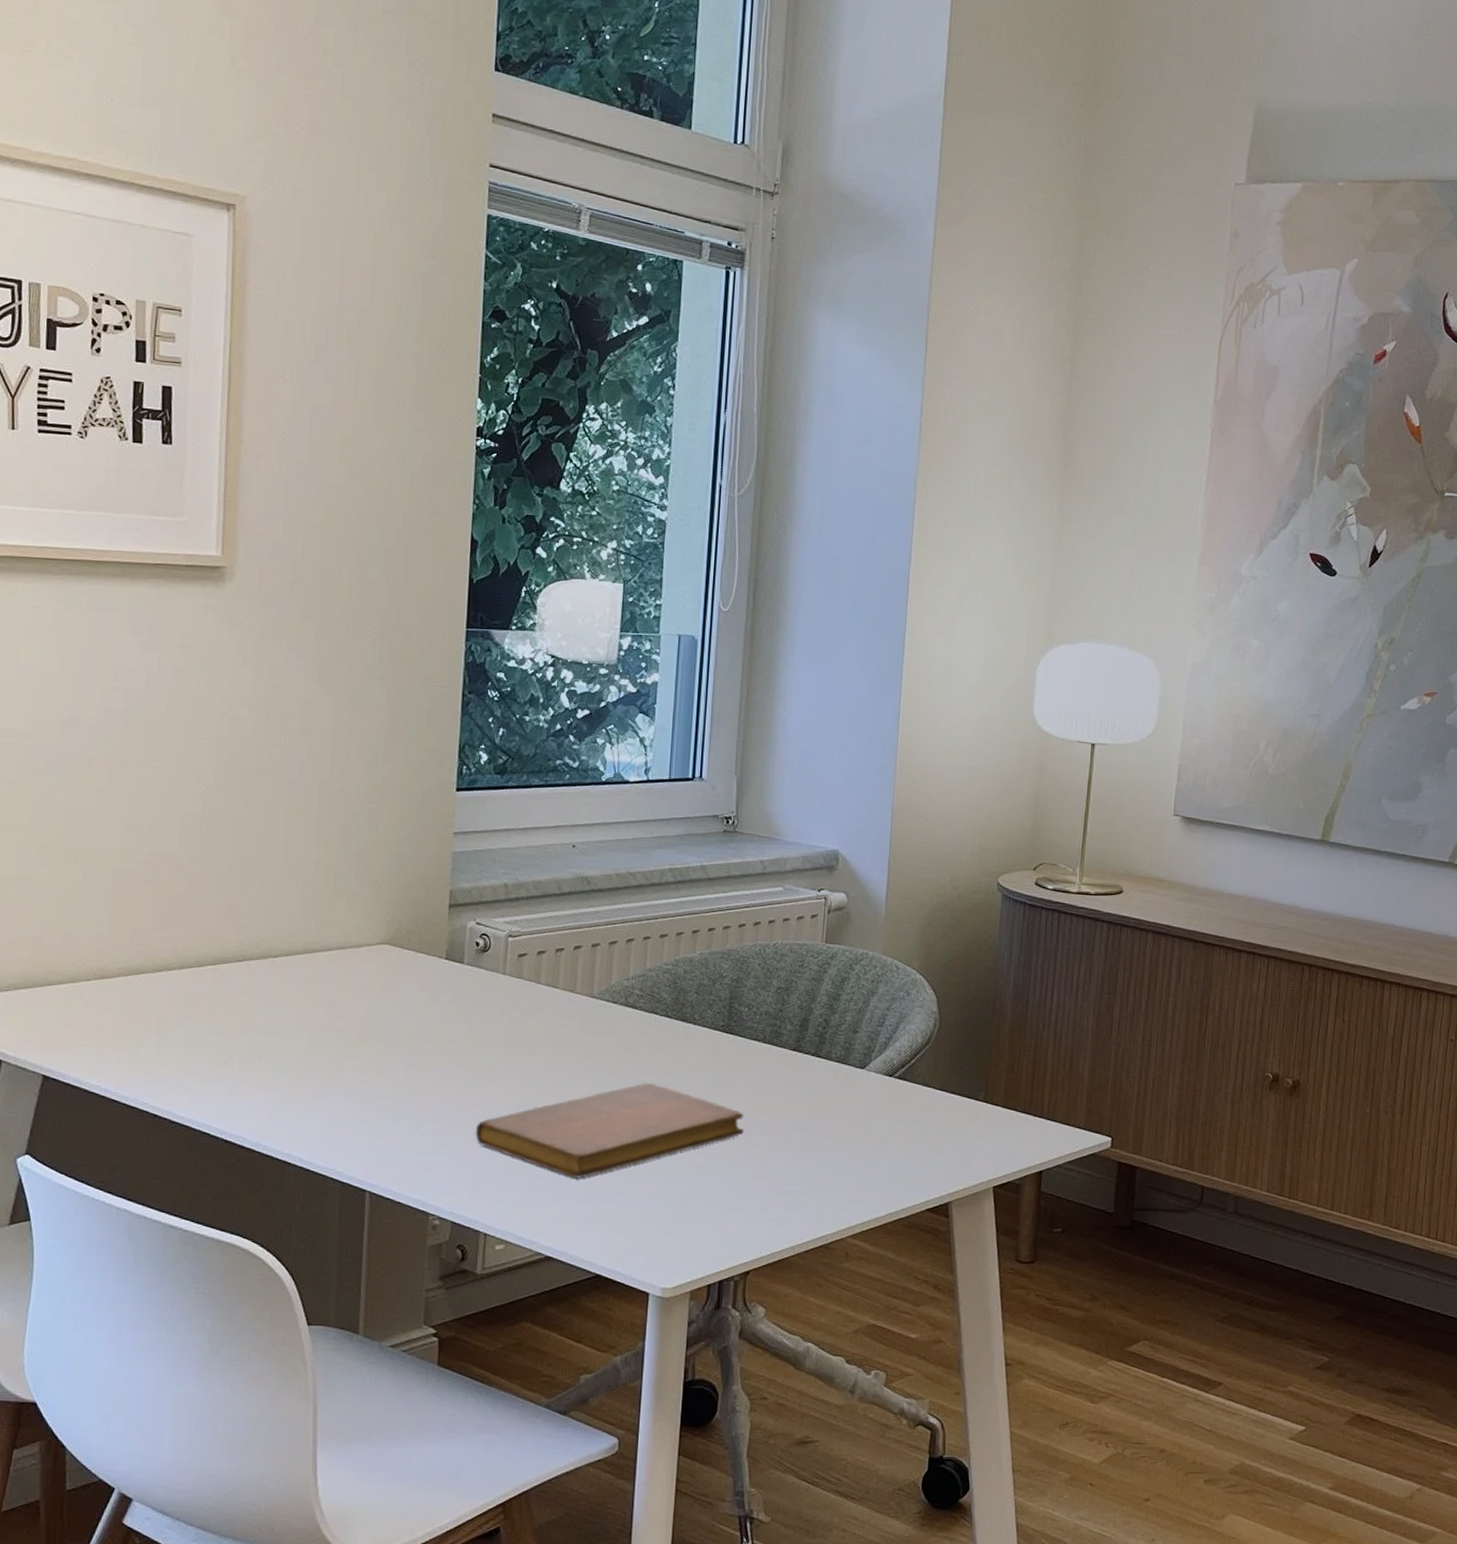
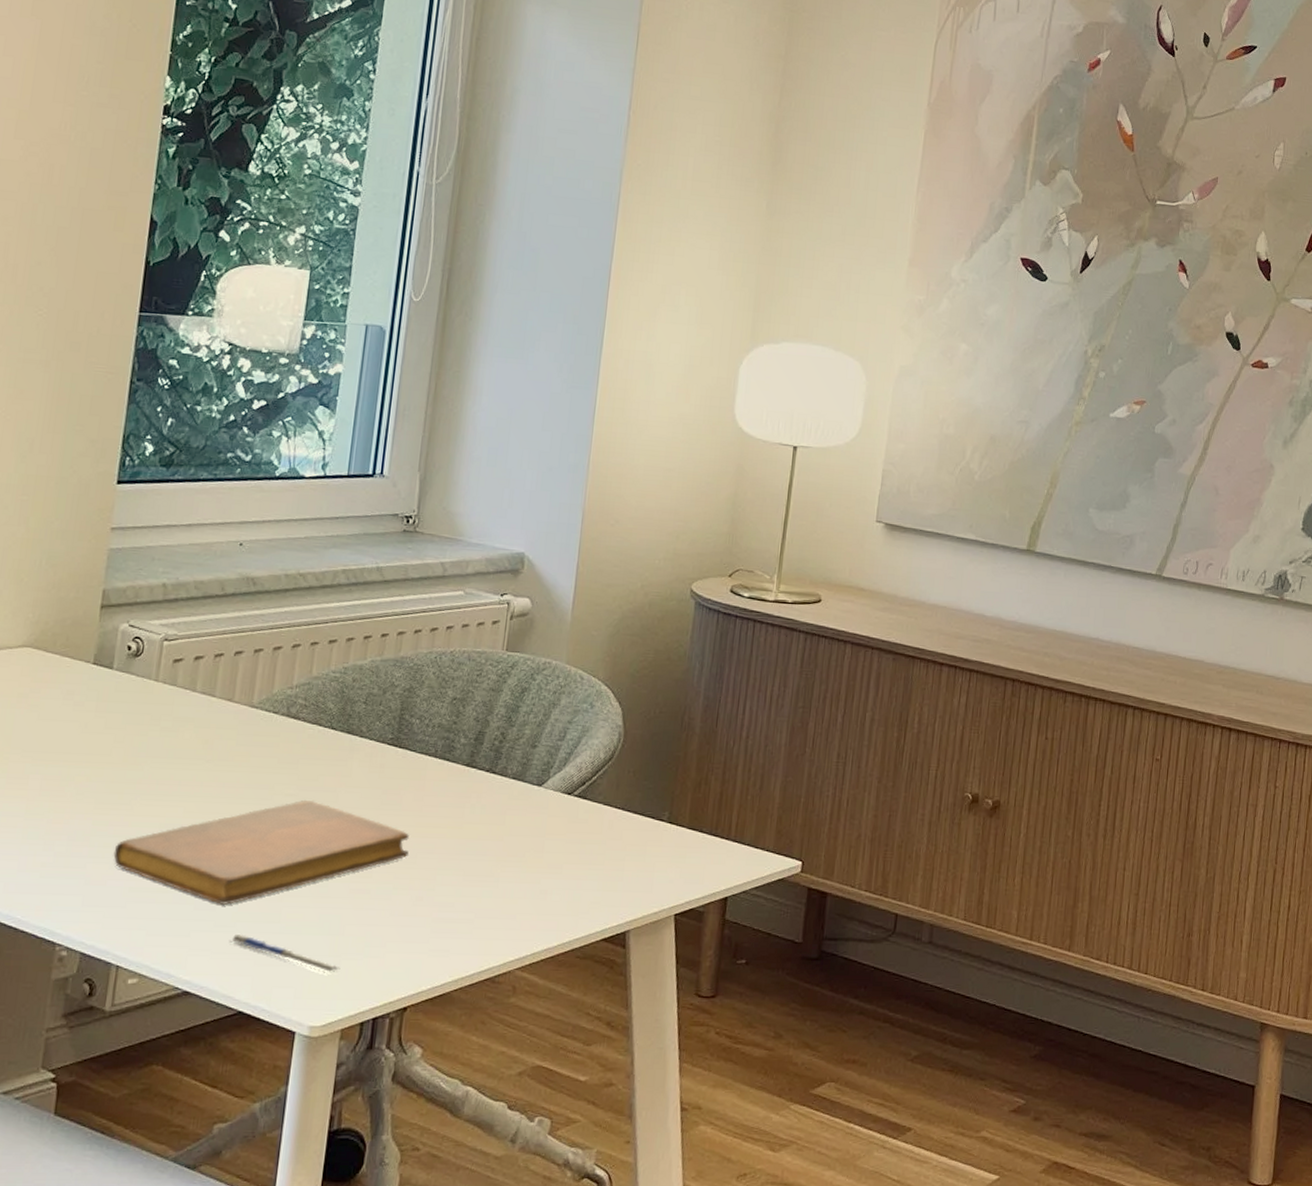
pen: none [584,1205,687,1240] -> present [229,934,340,973]

